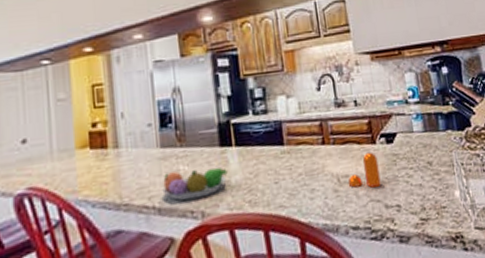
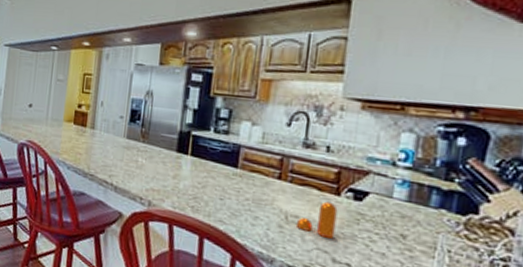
fruit bowl: present [162,168,228,201] -> none [121,160,179,190]

